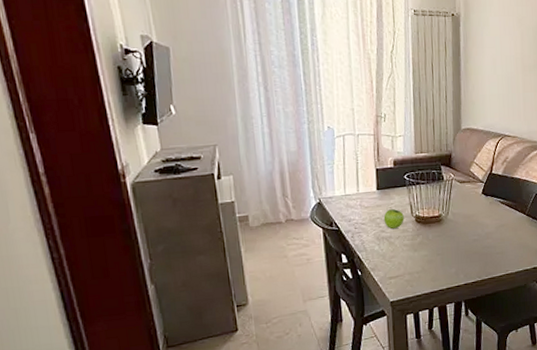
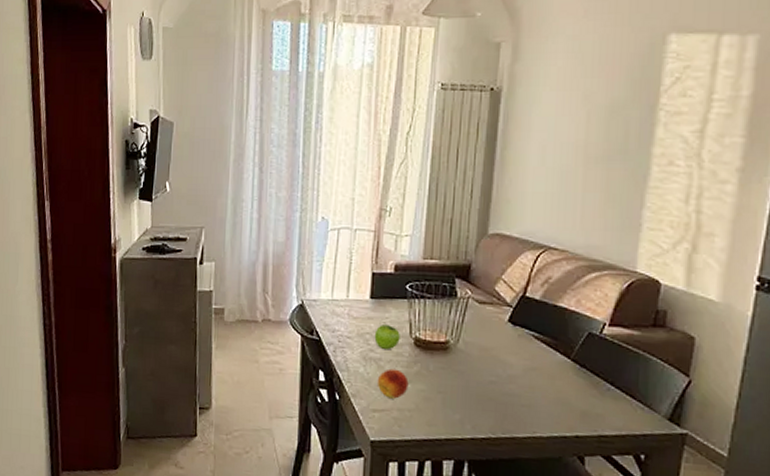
fruit: none [390,242,415,266] -> present [377,368,409,399]

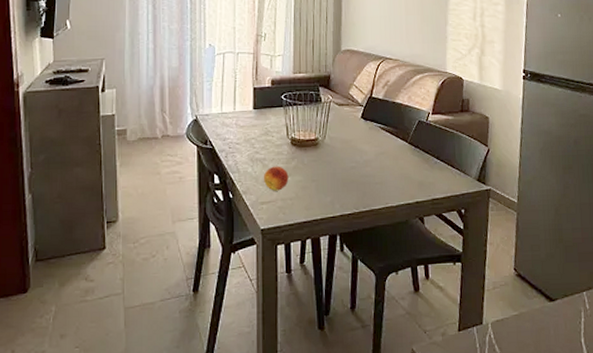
fruit: present [374,325,400,350] -> none [258,130,279,151]

